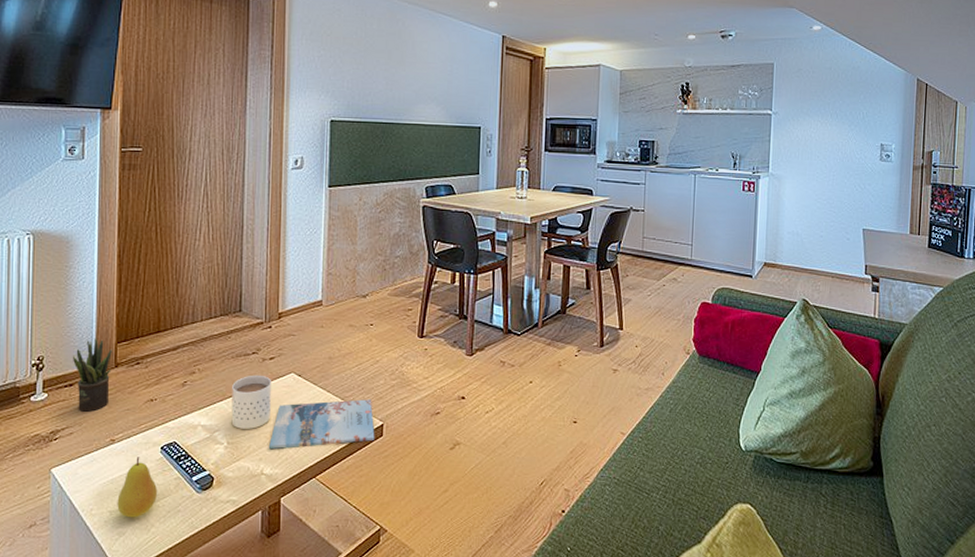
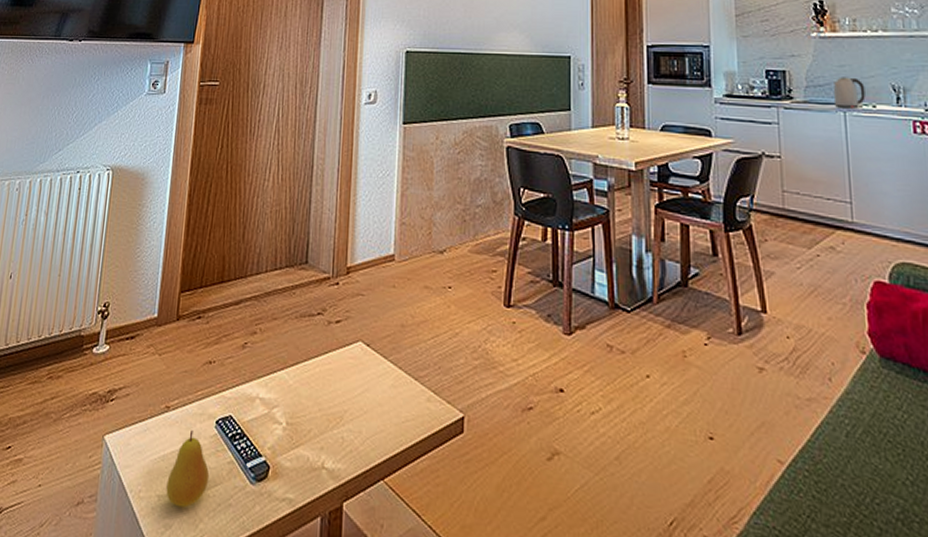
potted plant: present [72,338,112,412] -> none [136,285,175,371]
mug: present [231,374,272,430] -> none [292,340,338,409]
magazine: present [269,399,375,449] -> none [332,380,454,439]
kettle: none [688,146,712,172] -> present [833,77,866,109]

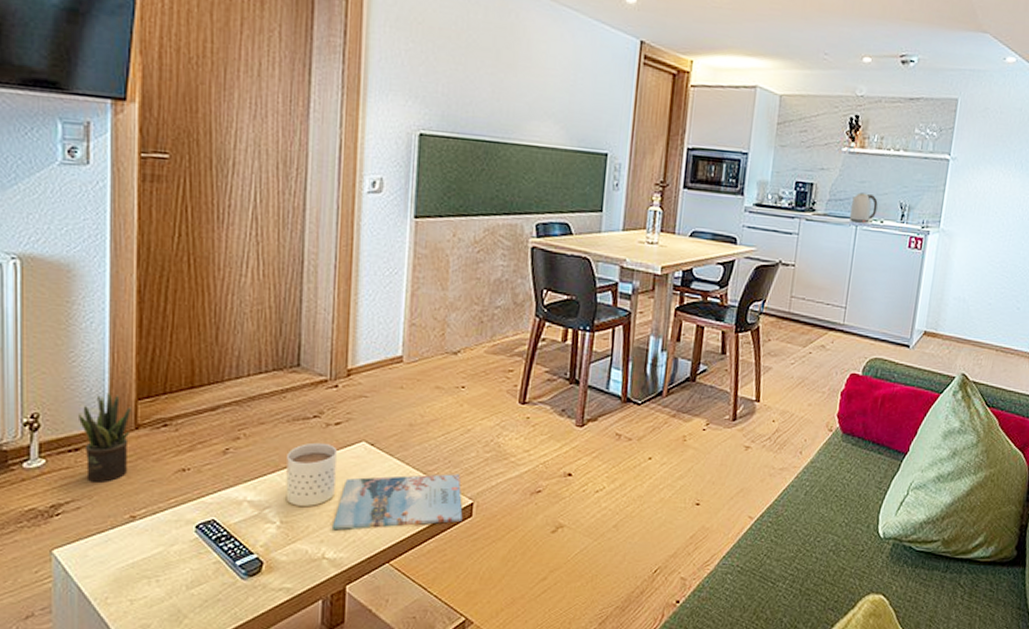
potted plant: none [136,285,175,371] -> present [77,392,131,482]
fruit: present [166,430,210,508] -> none [139,537,192,608]
mug: none [292,340,338,409] -> present [286,442,338,507]
magazine: none [332,380,454,439] -> present [333,474,463,529]

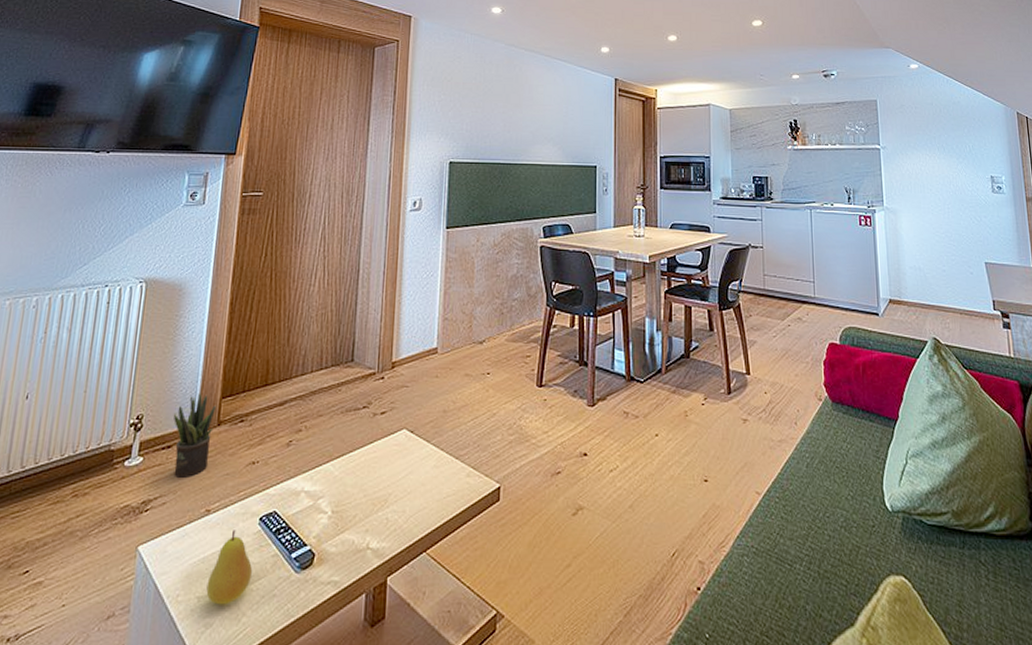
fruit: none [139,537,192,608] -> present [206,530,253,605]
mug: present [286,442,338,507] -> none [337,431,383,496]
magazine: present [333,474,463,529] -> none [377,458,491,518]
kettle: present [850,192,878,223] -> none [802,181,826,207]

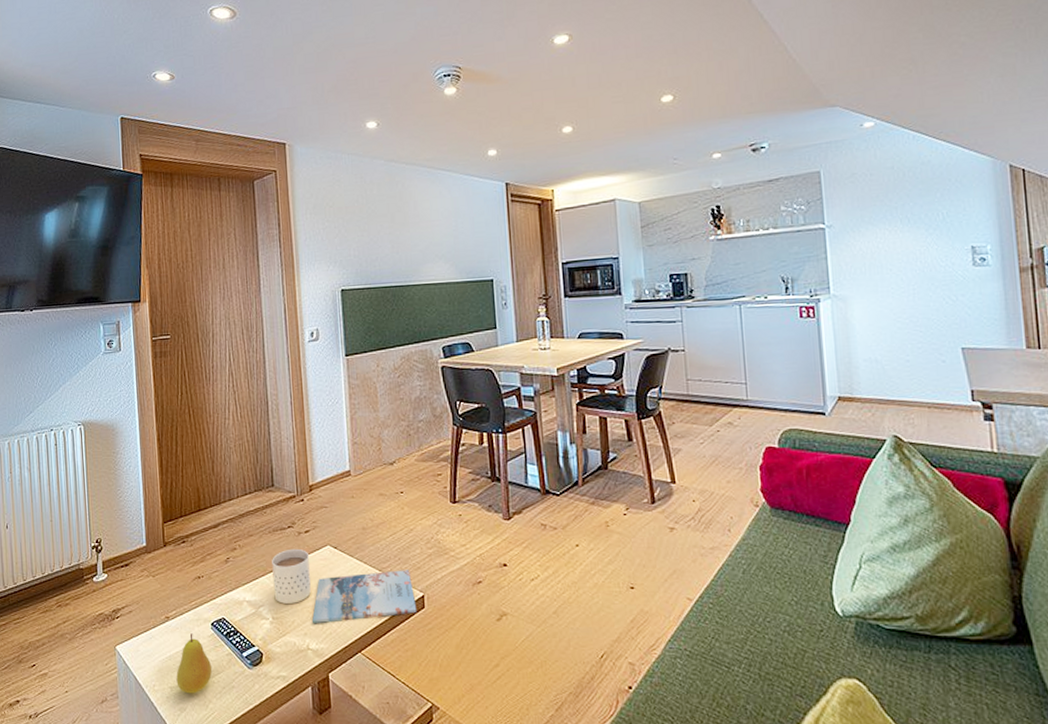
potted plant: present [173,393,216,478] -> none [125,519,162,590]
mug: none [337,431,383,496] -> present [272,548,312,605]
magazine: none [377,458,491,518] -> present [312,570,417,623]

